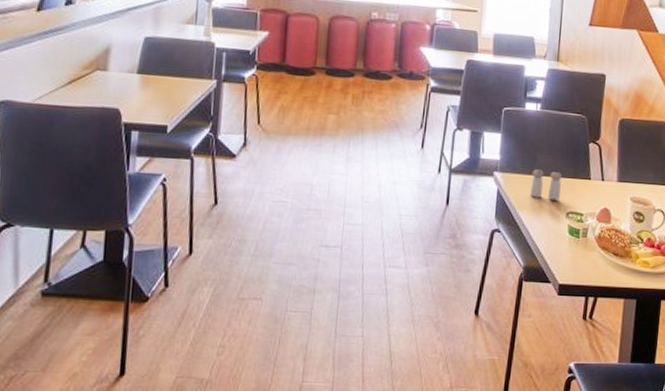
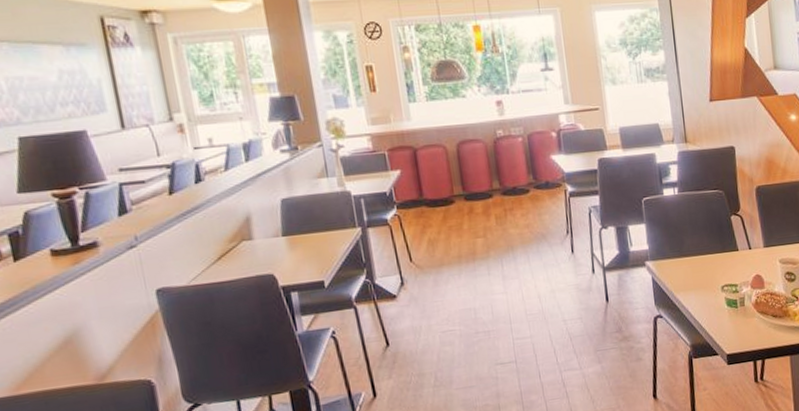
salt and pepper shaker: present [530,169,563,201] -> none [681,249,713,279]

